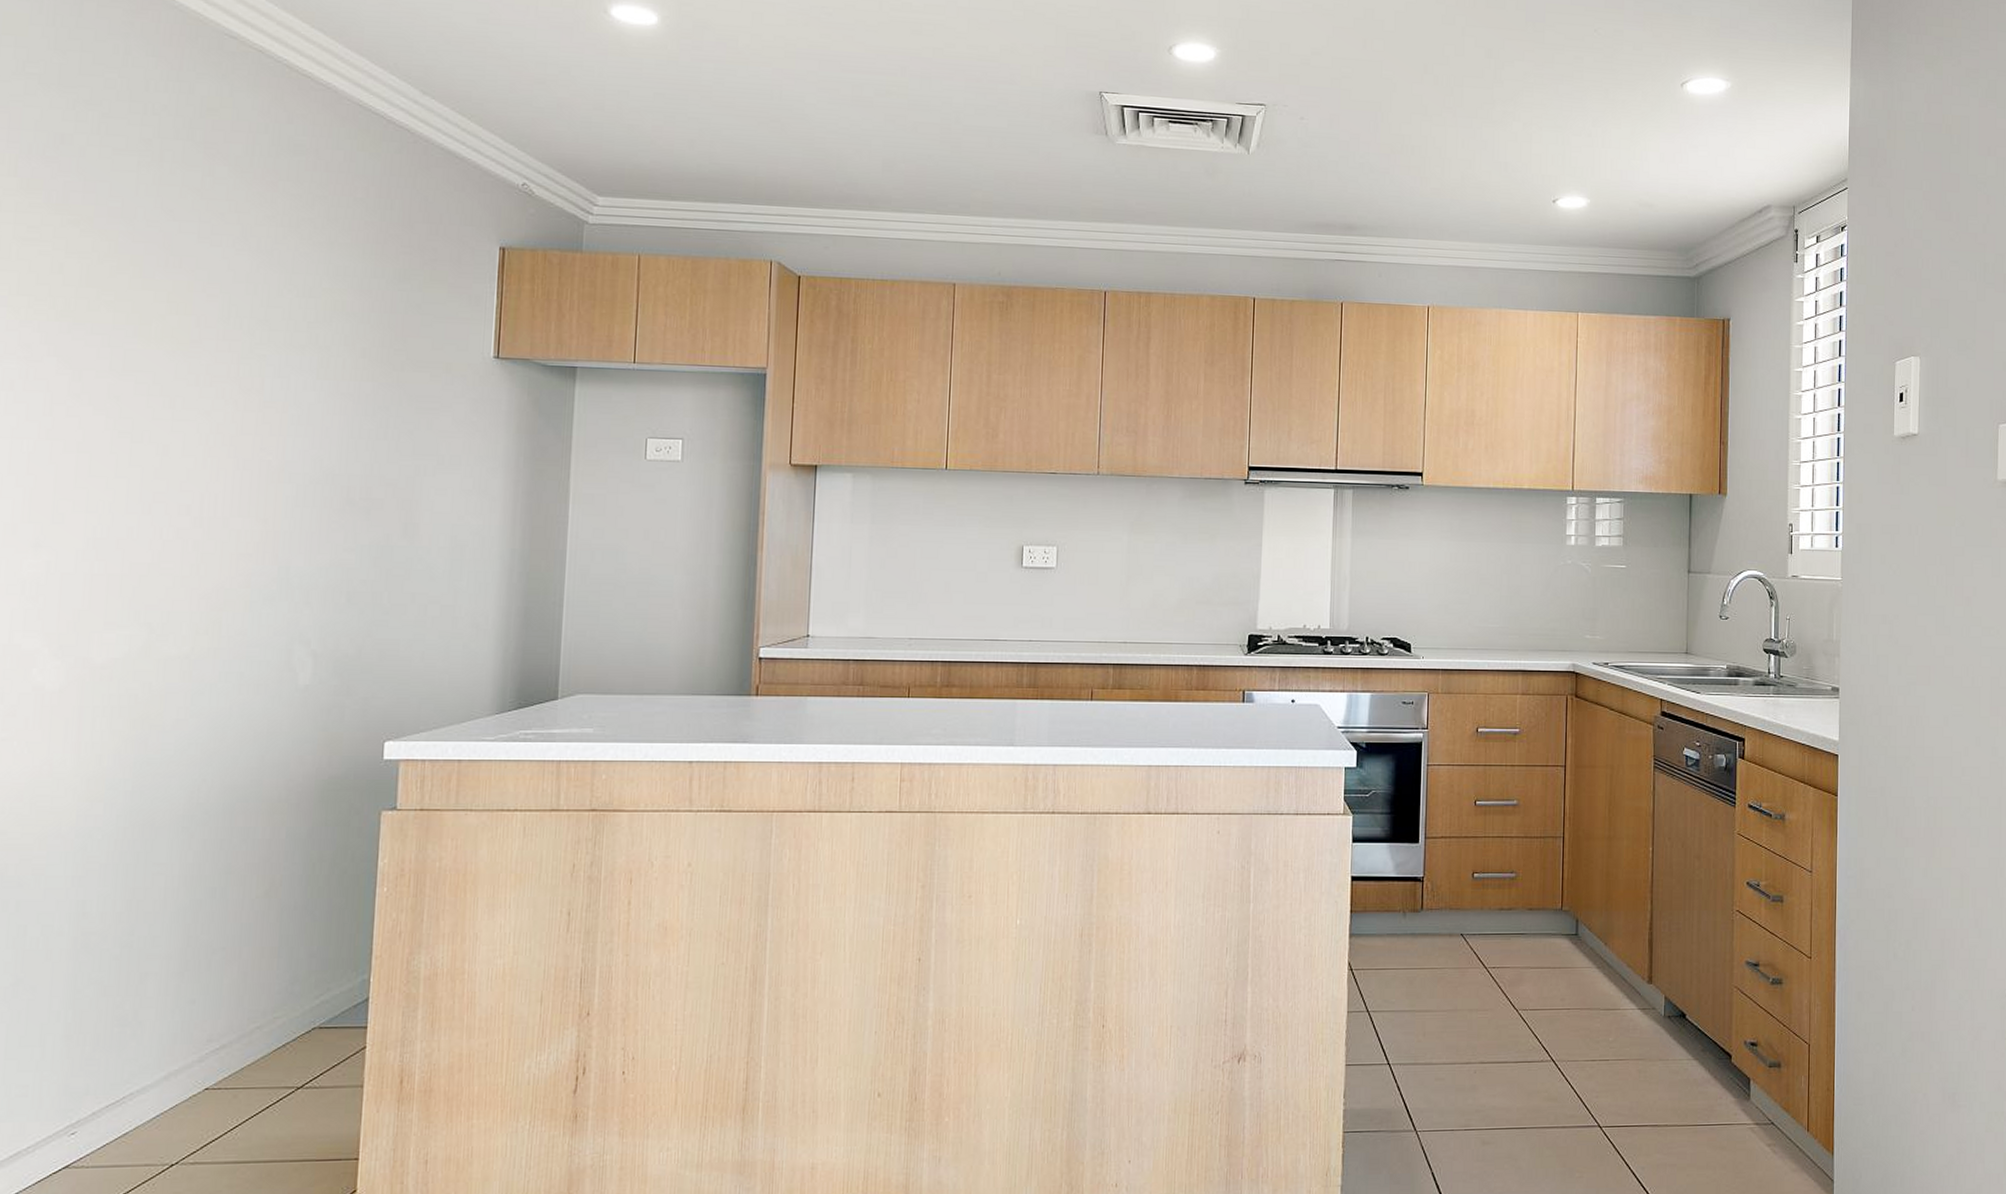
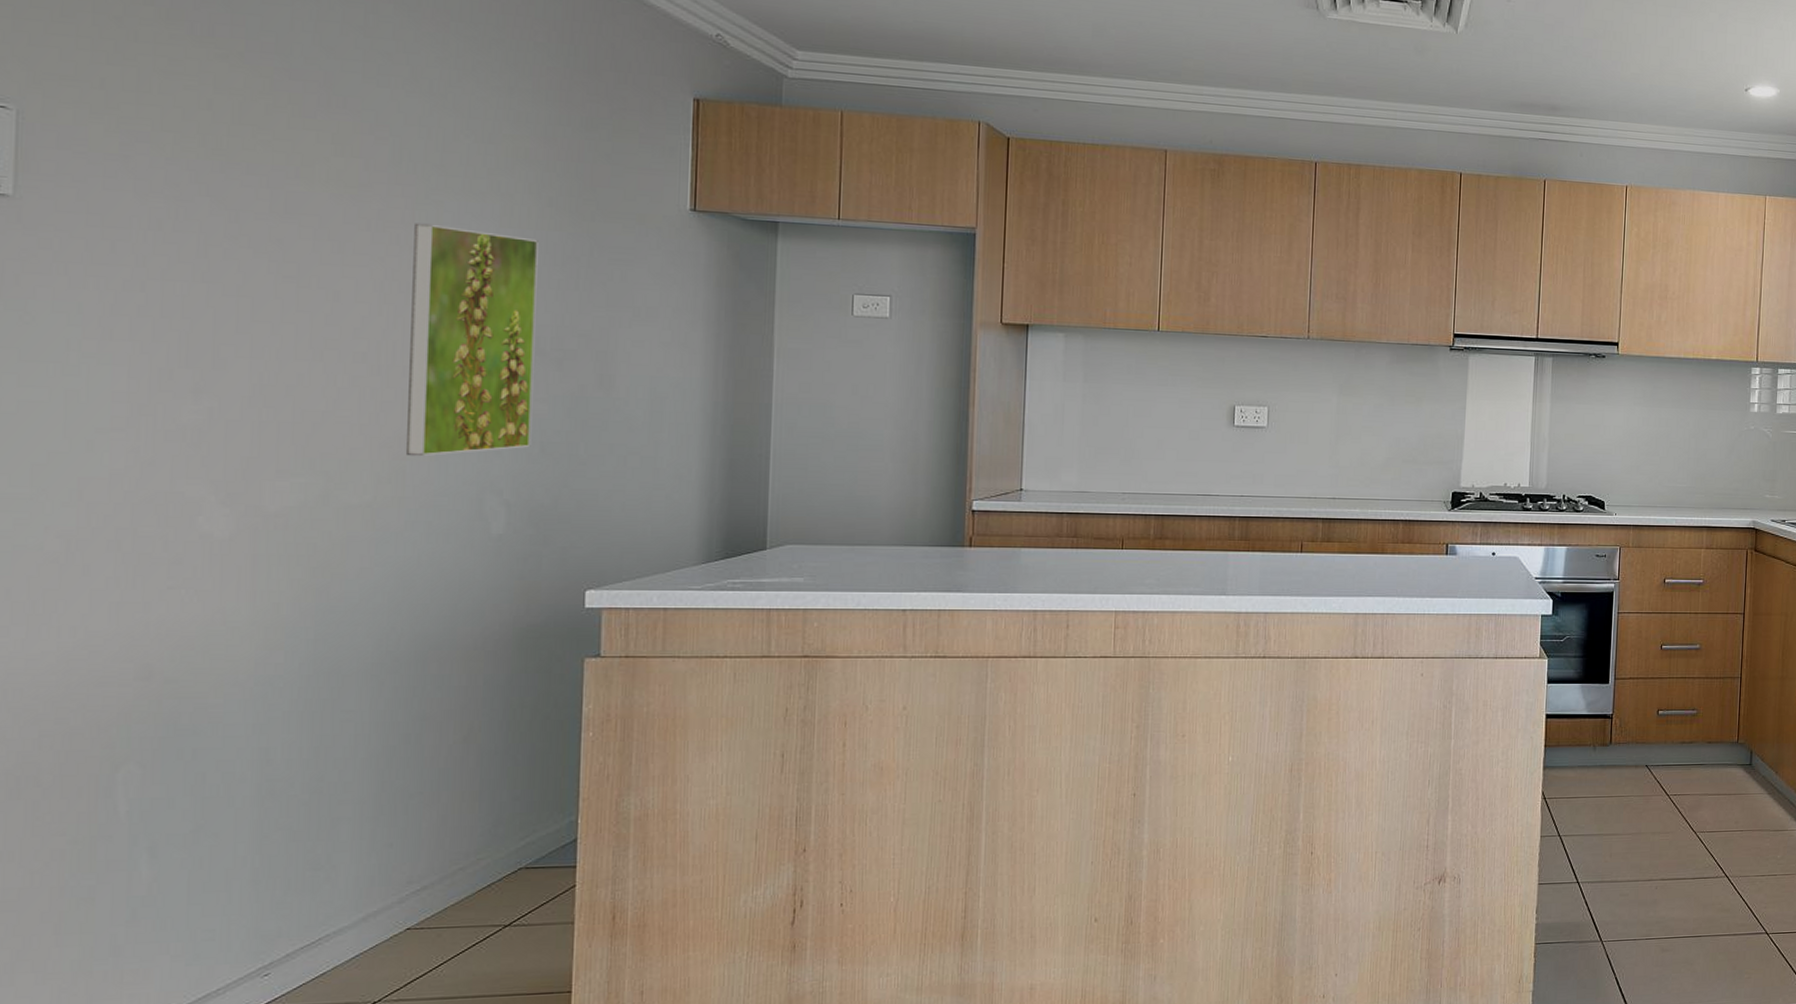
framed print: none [222,377,352,608] -> present [405,223,538,457]

